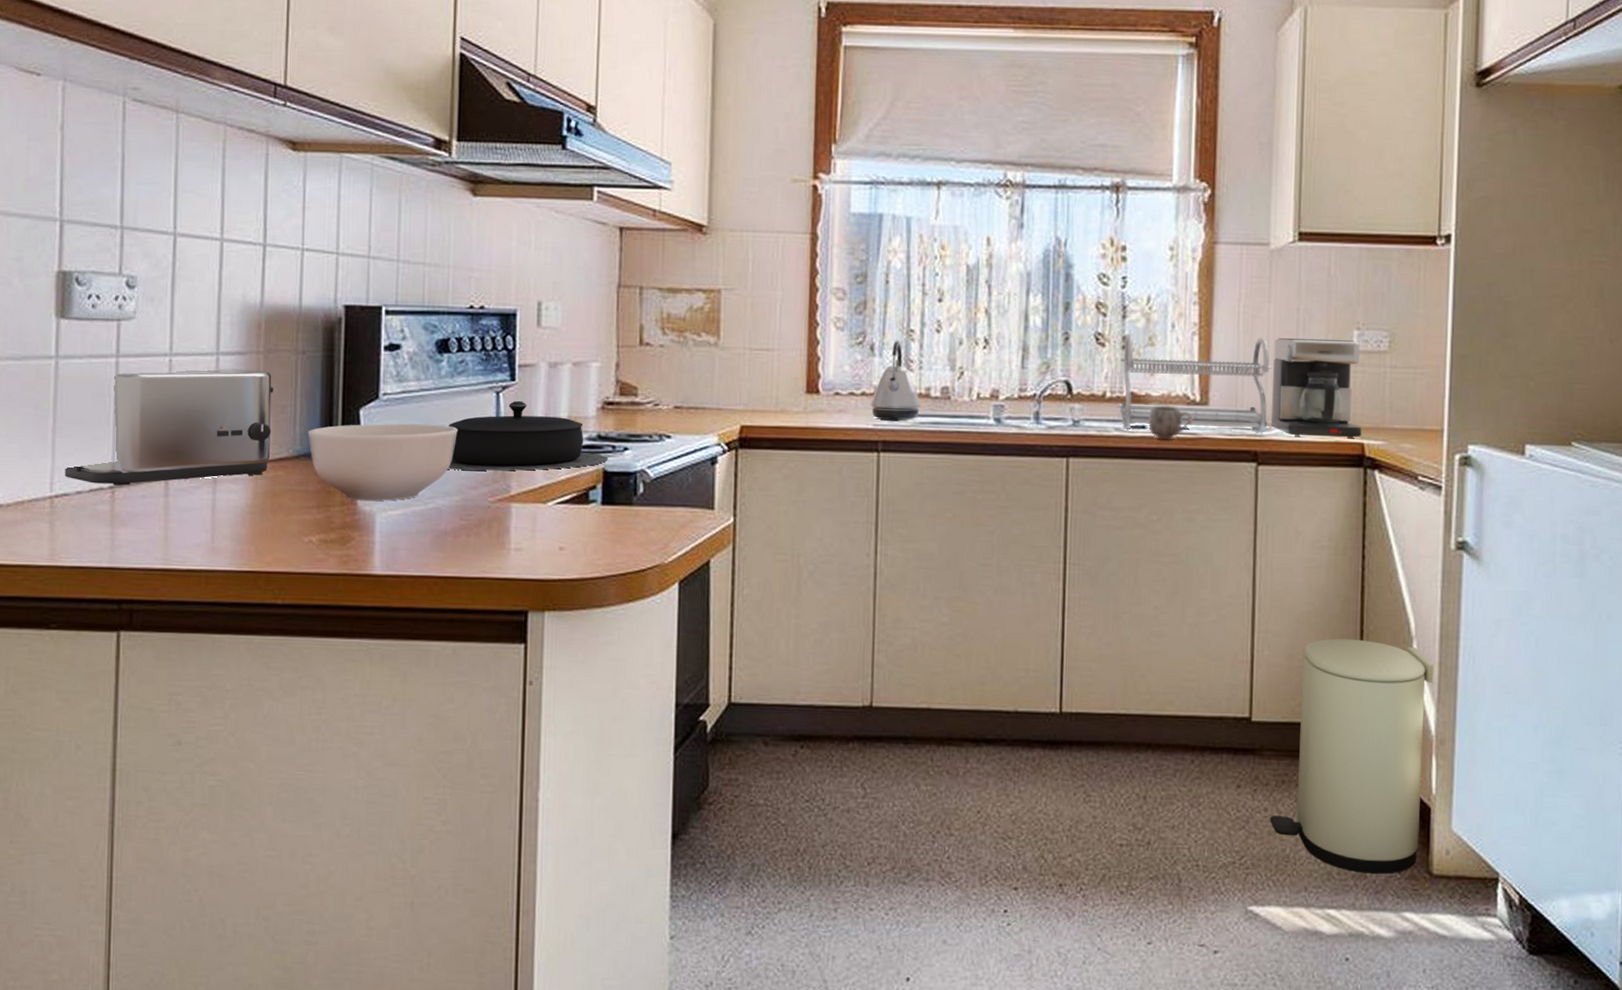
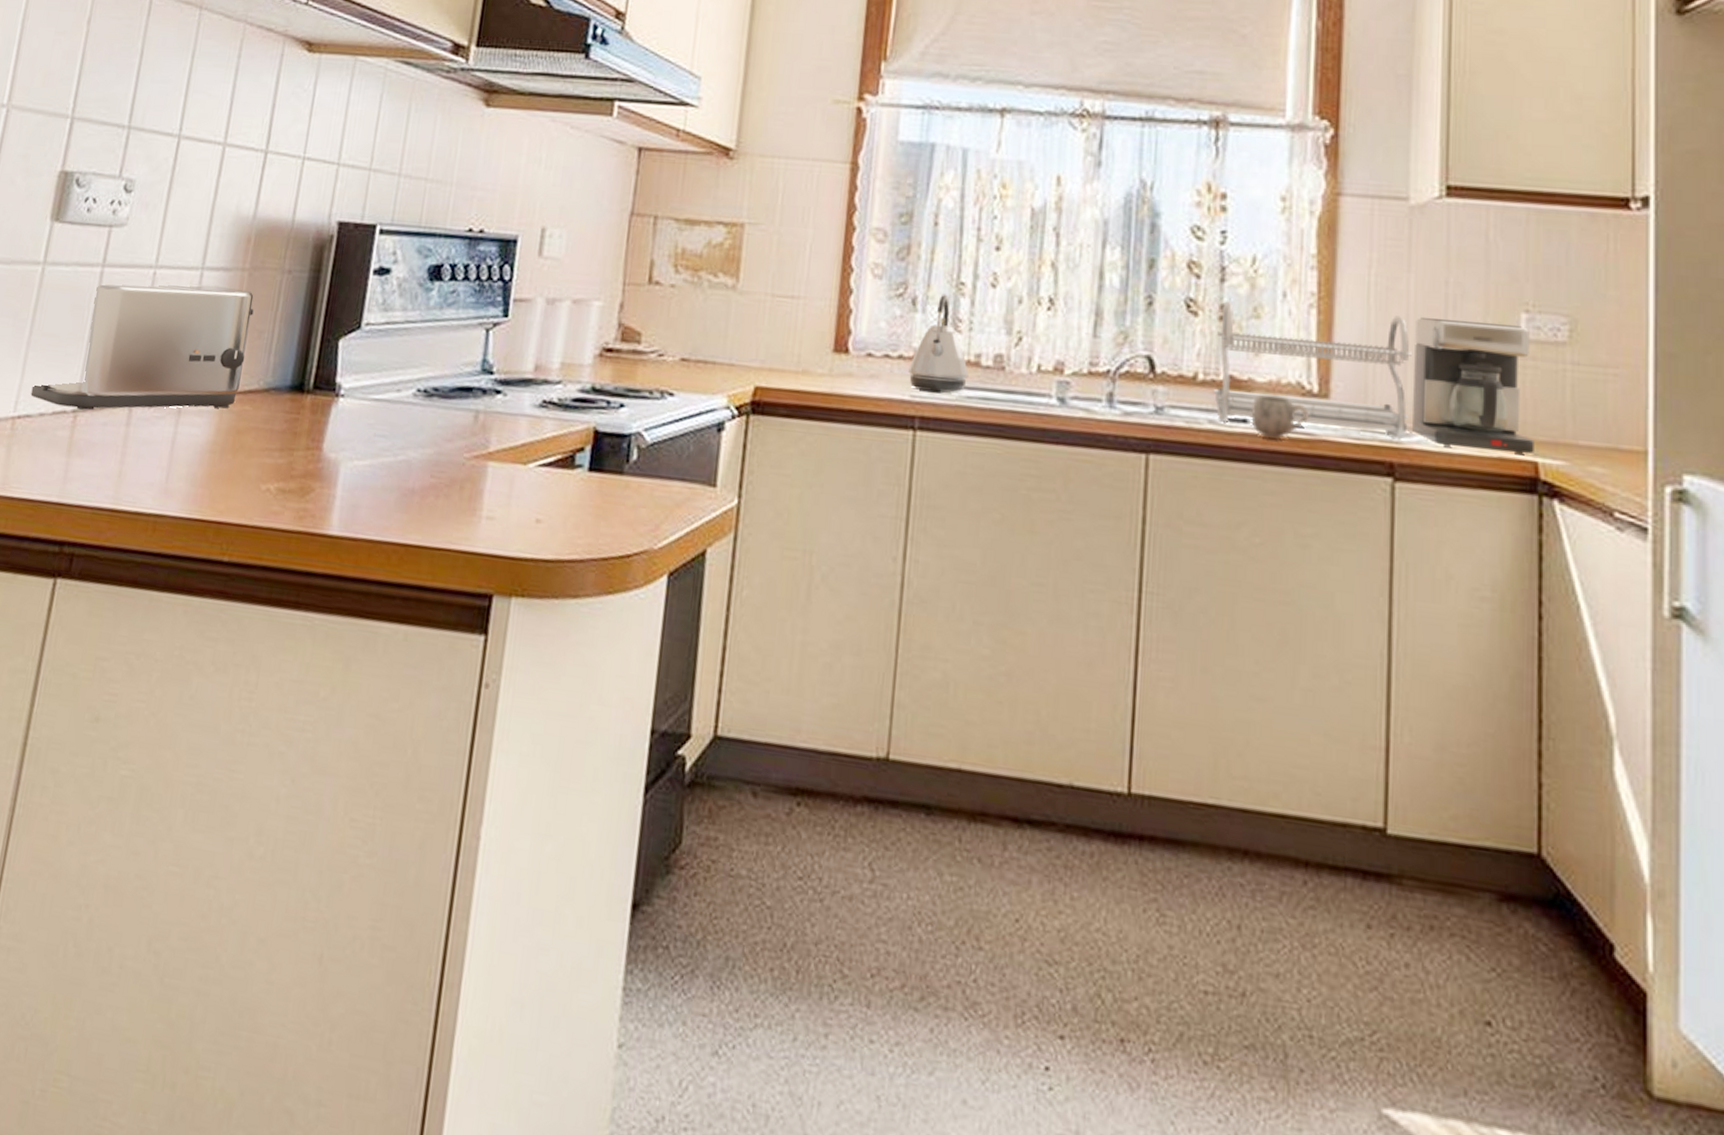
bowl: present [307,423,458,502] -> none [281,356,440,449]
cooking pot: present [449,400,608,471] -> none [425,340,601,425]
pedal bin: present [1270,638,1435,874] -> none [1413,727,1647,1086]

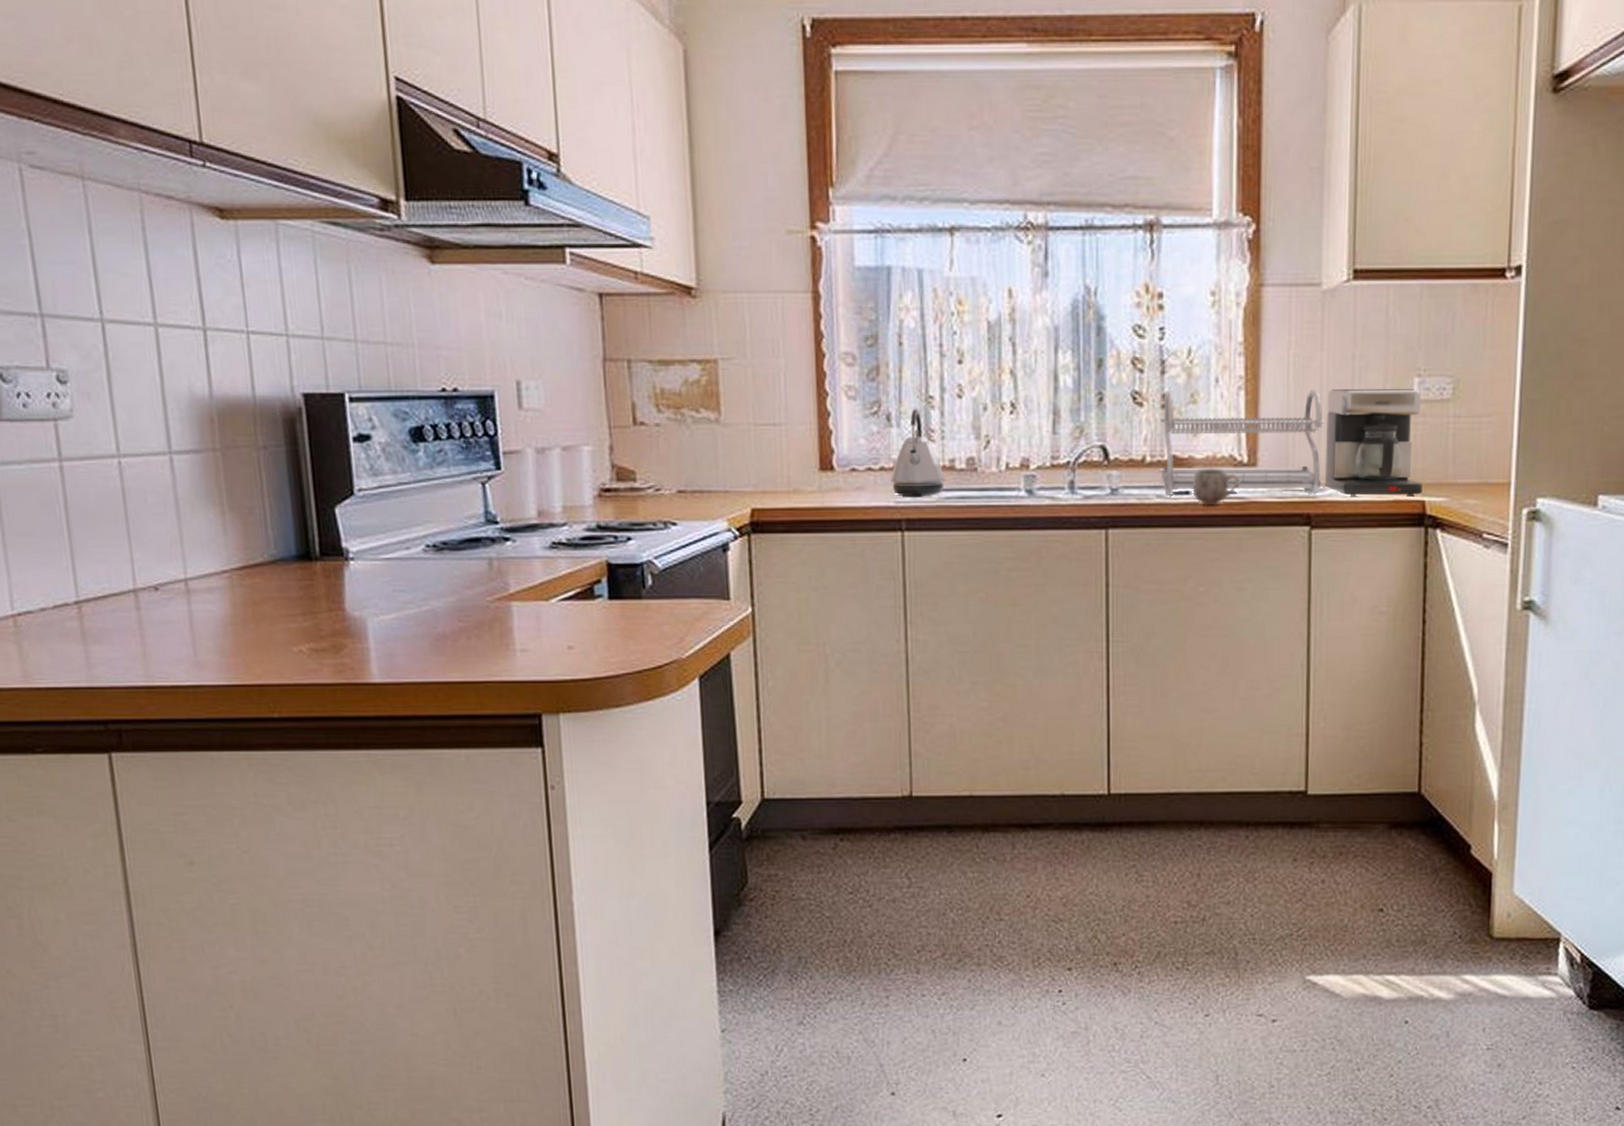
toaster: present [30,282,254,411] -> none [23,468,244,600]

